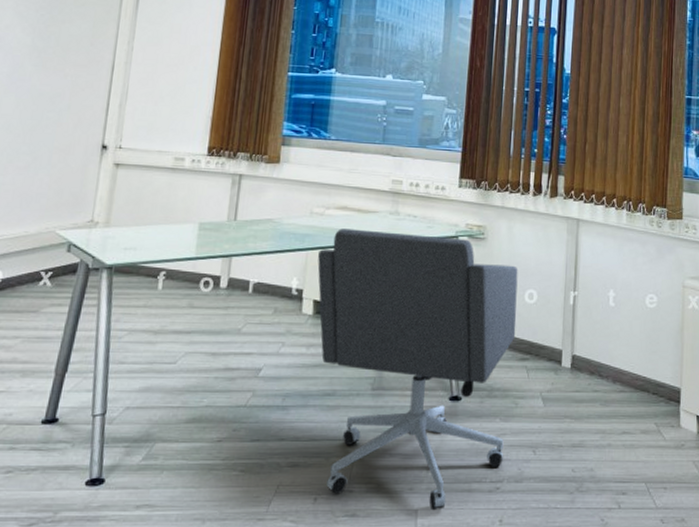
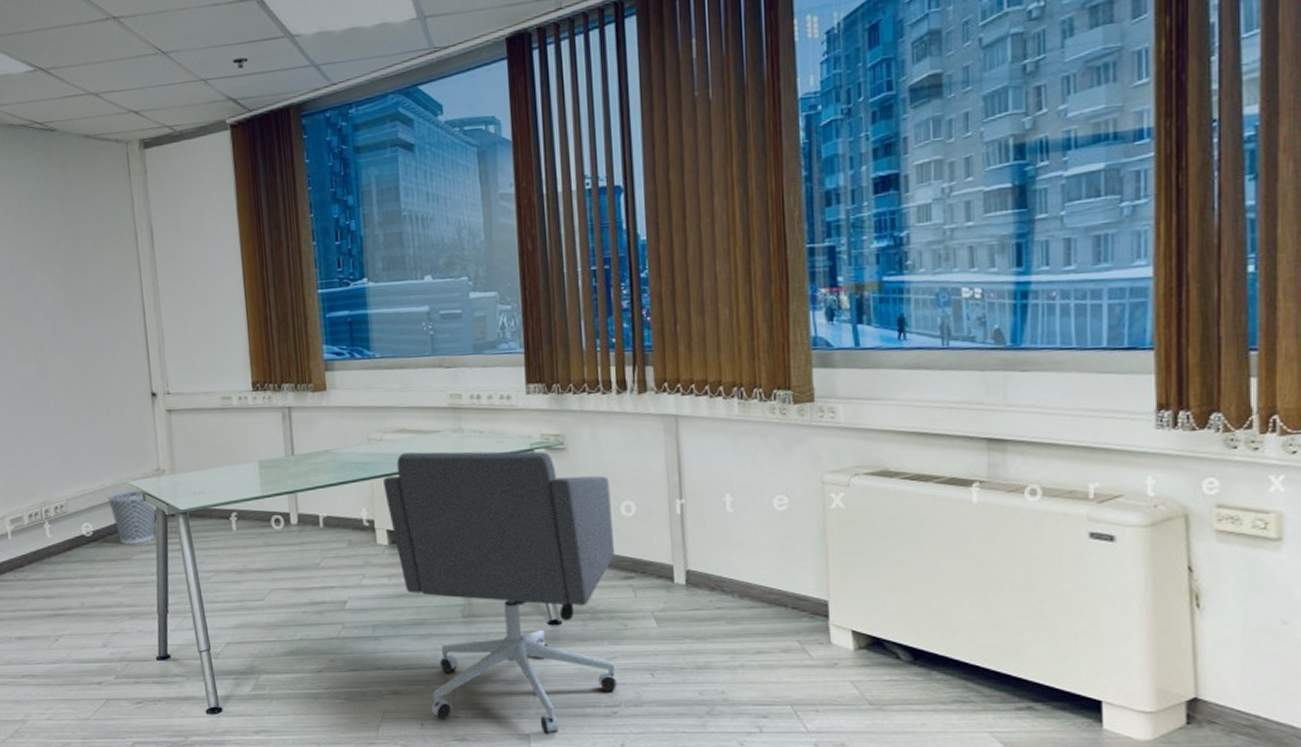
wastebasket: none [27,238,81,296] -> present [107,488,157,544]

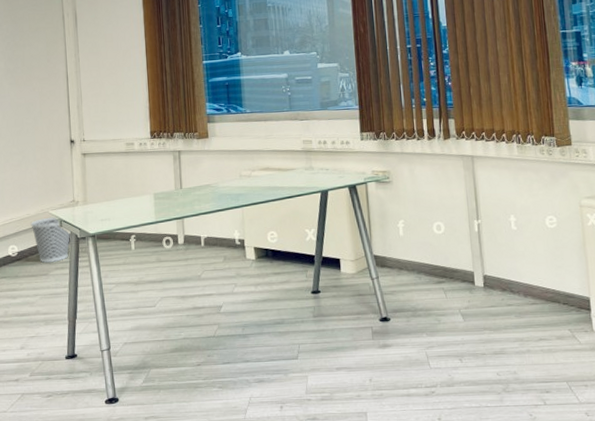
office chair: present [383,451,618,735] -> none [252,184,435,413]

